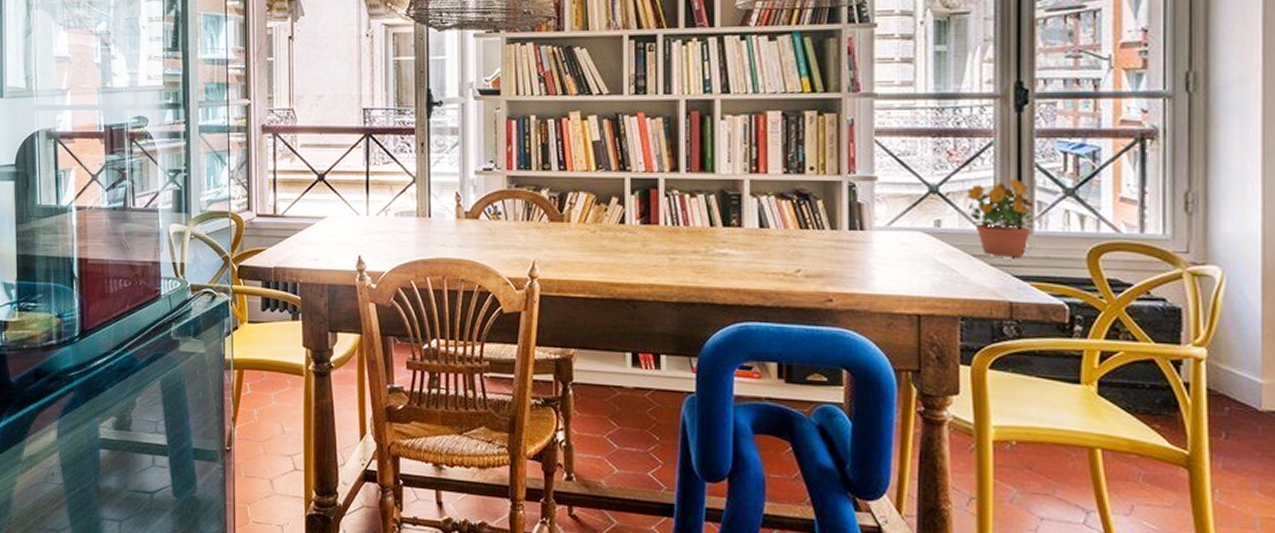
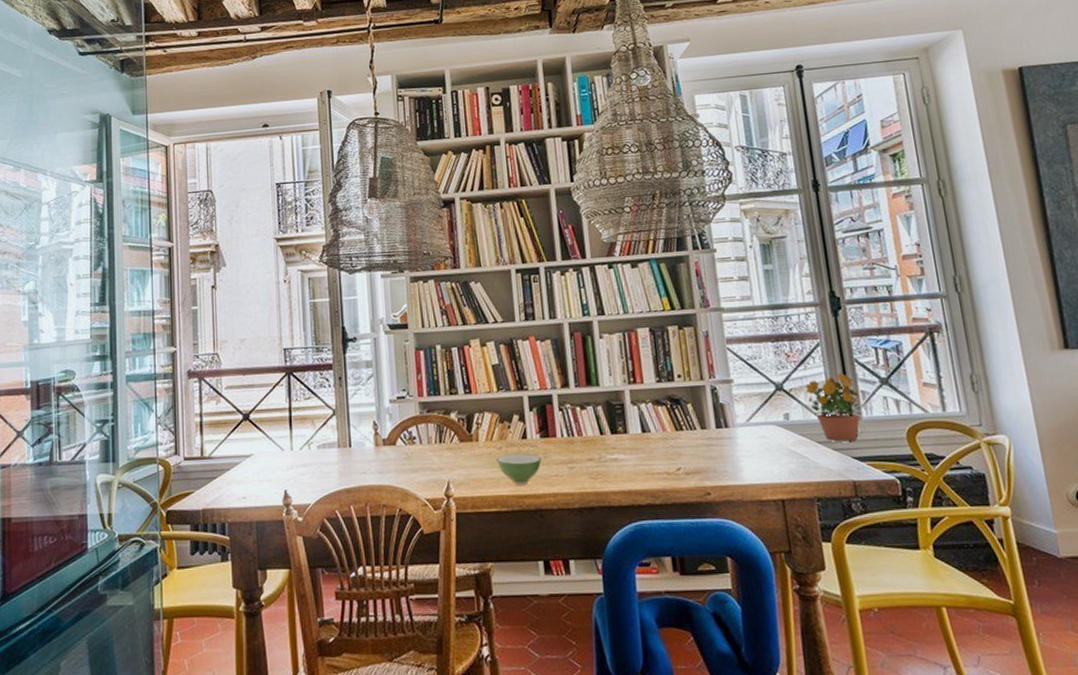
bowl: none [589,238,641,274] -> present [496,453,543,486]

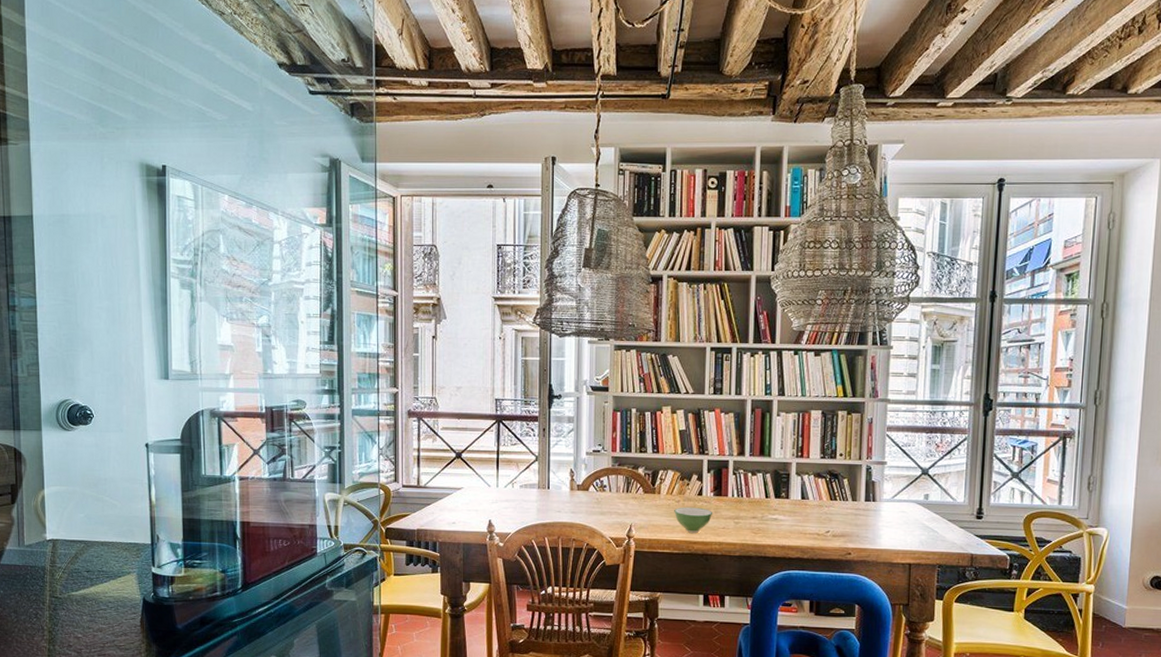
flowerpot: present [806,372,861,442] -> none [947,464,991,522]

